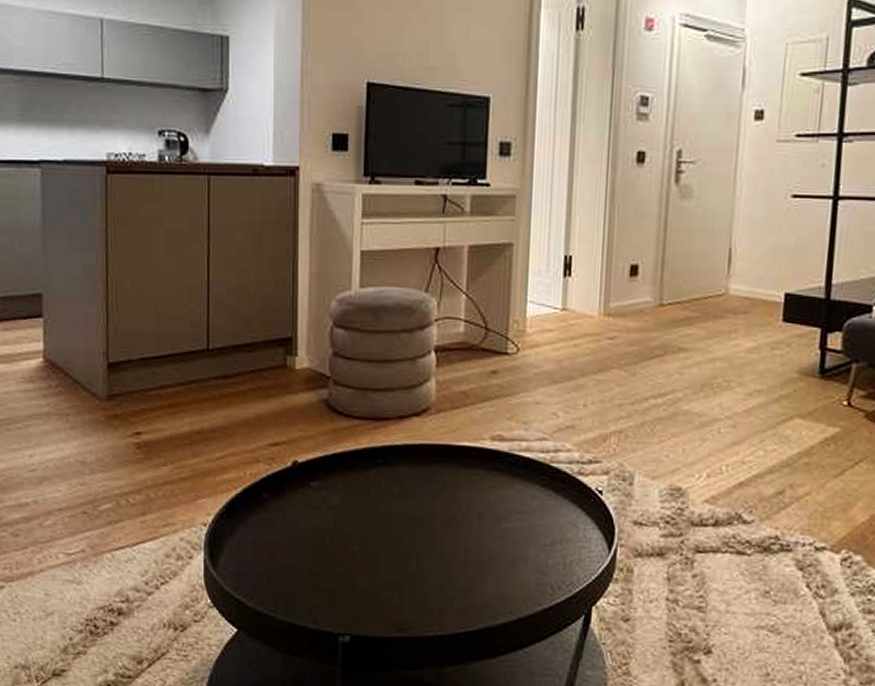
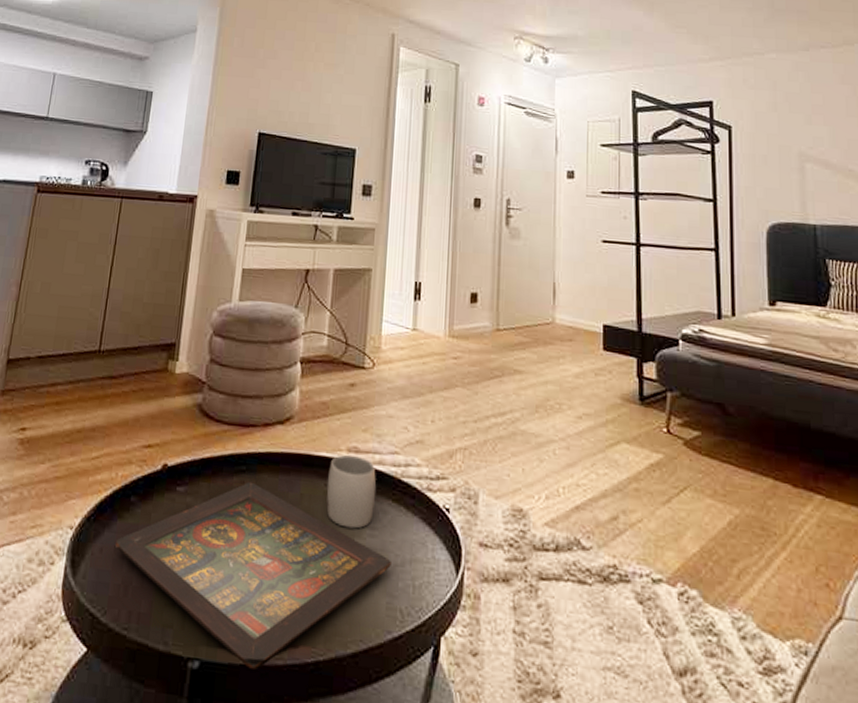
icon panel: none [252,474,541,642] -> present [114,481,391,671]
mug: none [470,443,524,514] -> present [326,454,377,529]

